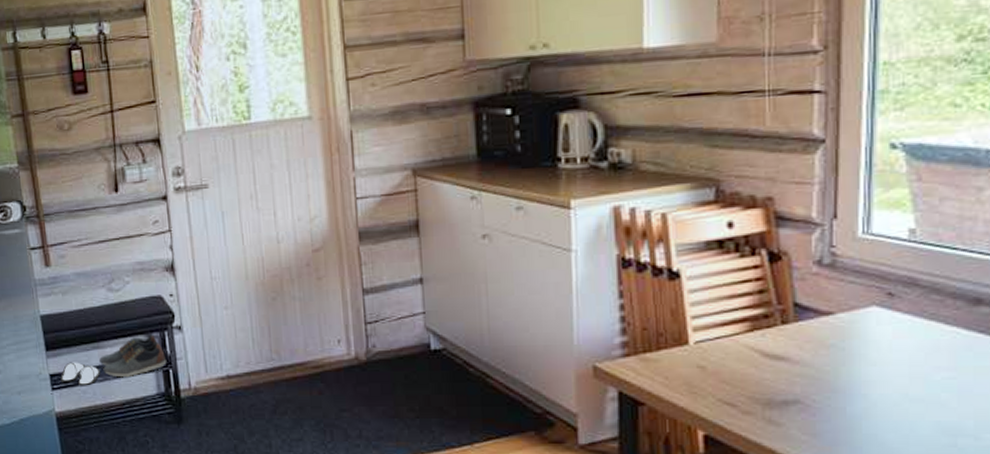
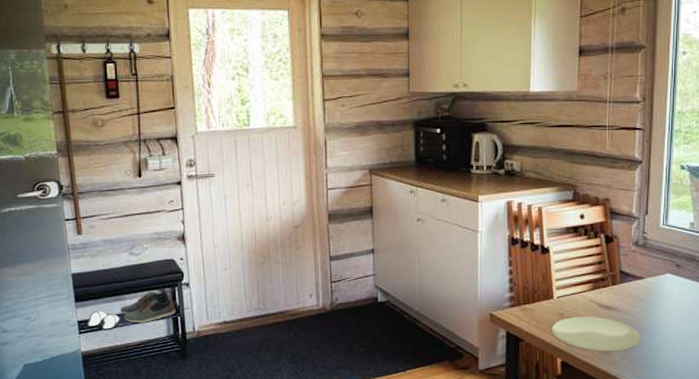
plate: none [686,369,831,423] -> present [551,316,641,353]

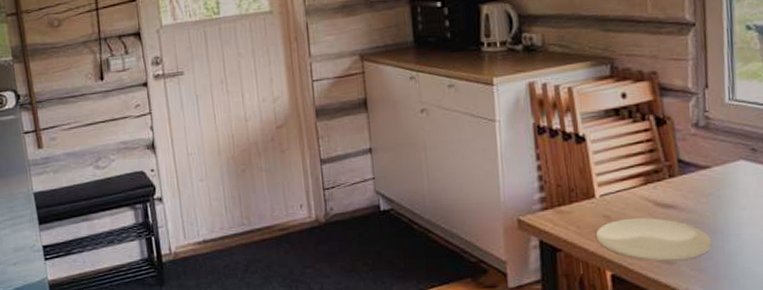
slippers: present [87,311,121,330] -> none [52,233,90,256]
shoe: present [120,289,176,324] -> none [87,206,150,247]

